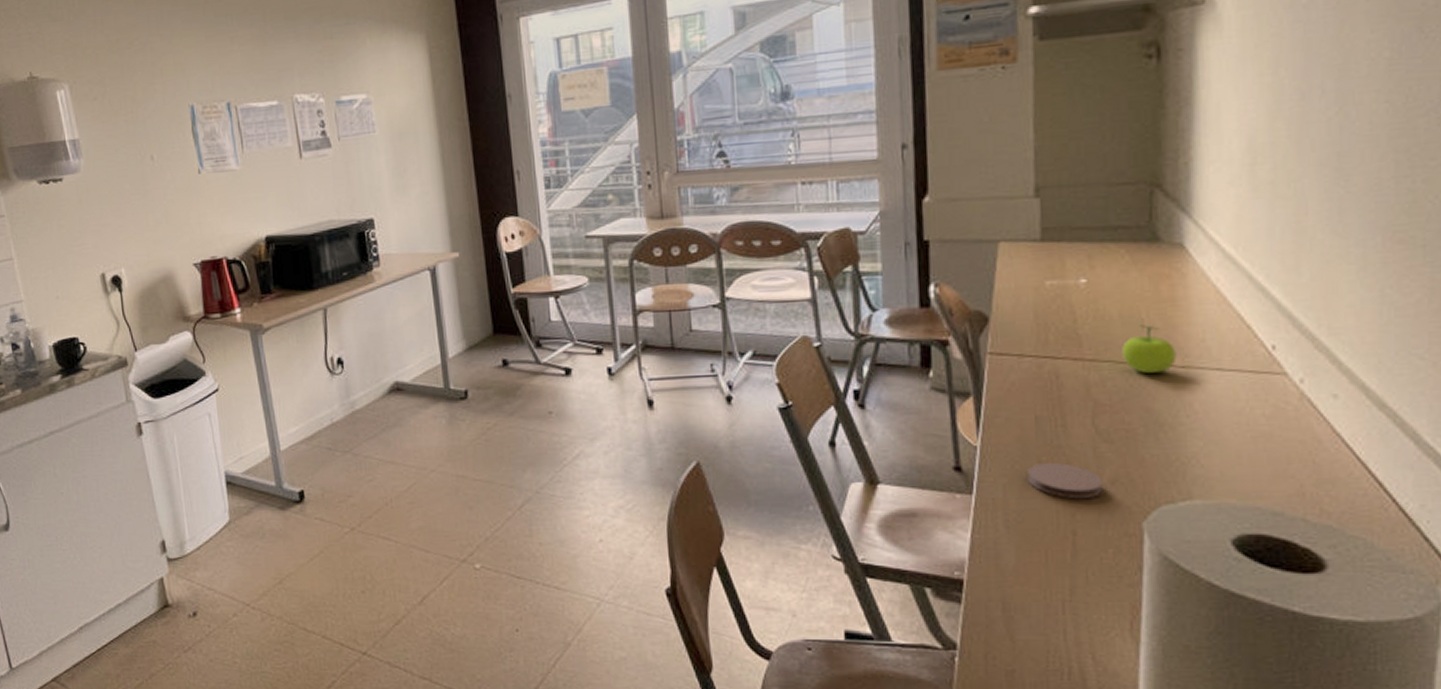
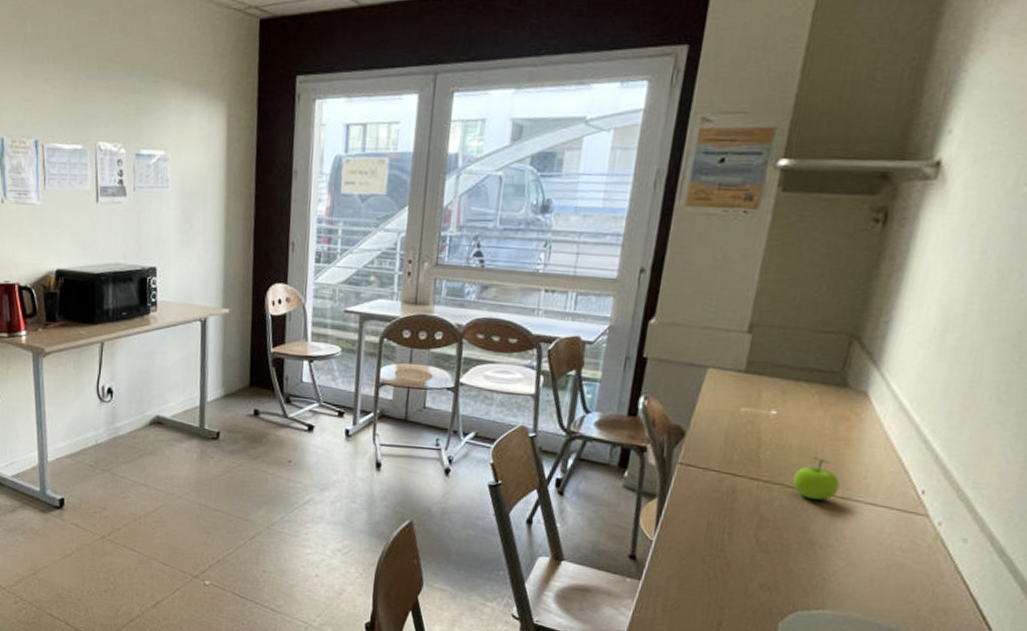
coaster: present [1028,462,1103,500] -> none [690,561,753,597]

